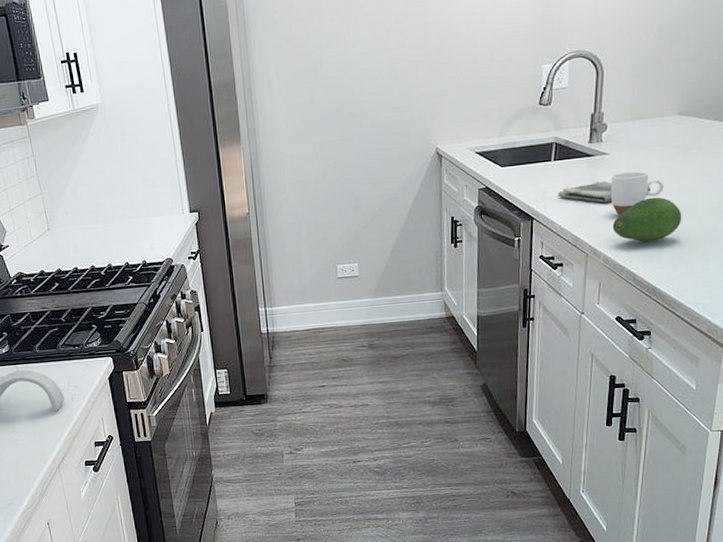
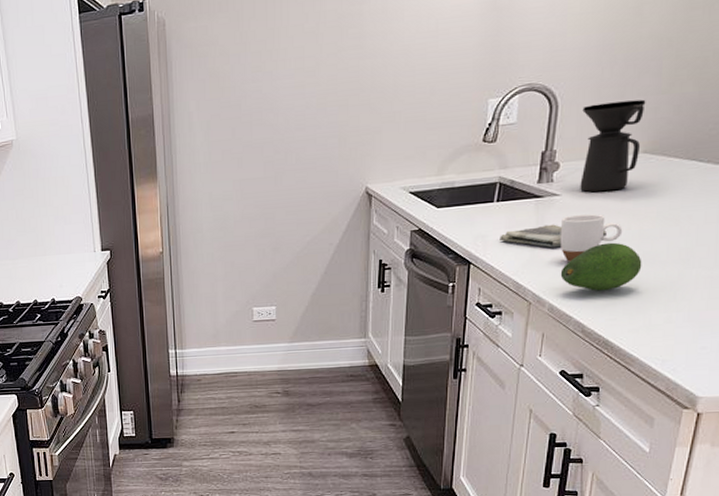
coffee maker: none [625,65,679,151] -> present [580,99,646,193]

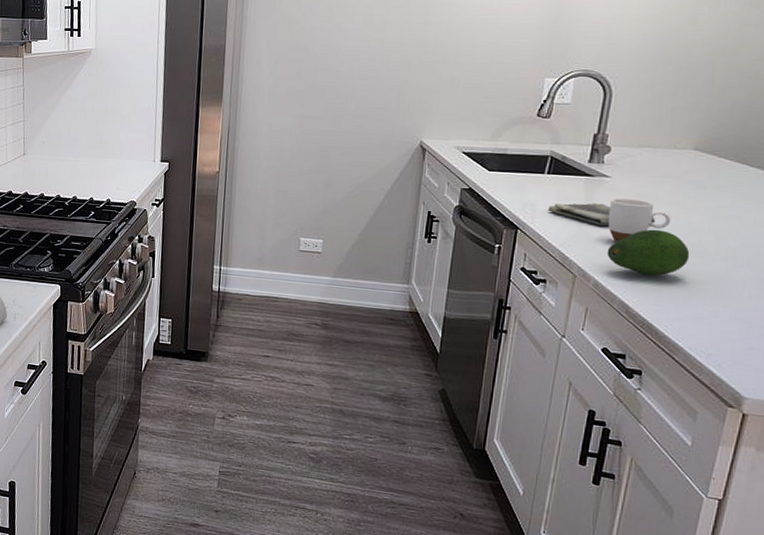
coffee maker: present [580,99,646,193] -> none [630,97,698,181]

